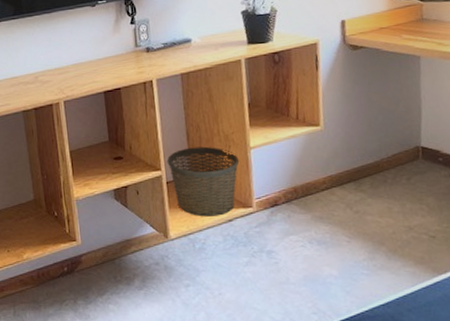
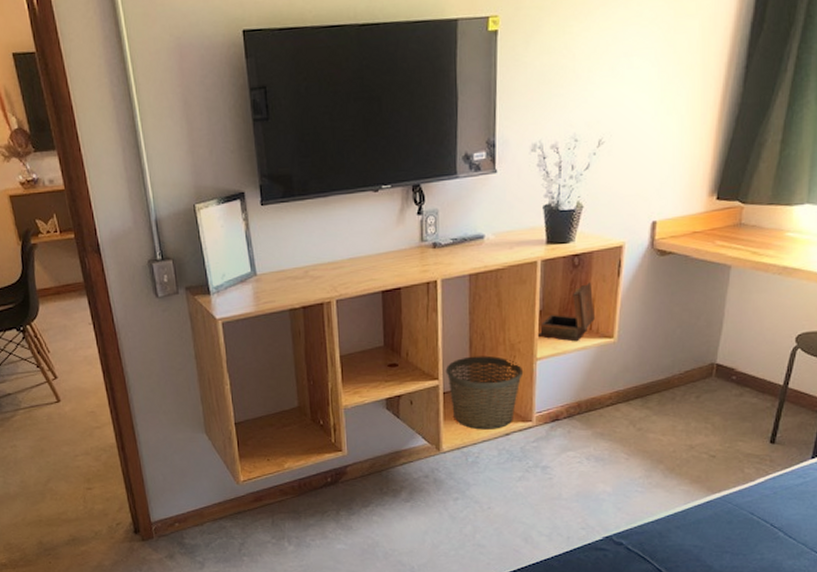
decorative box: none [249,76,300,131] -> present [537,282,595,342]

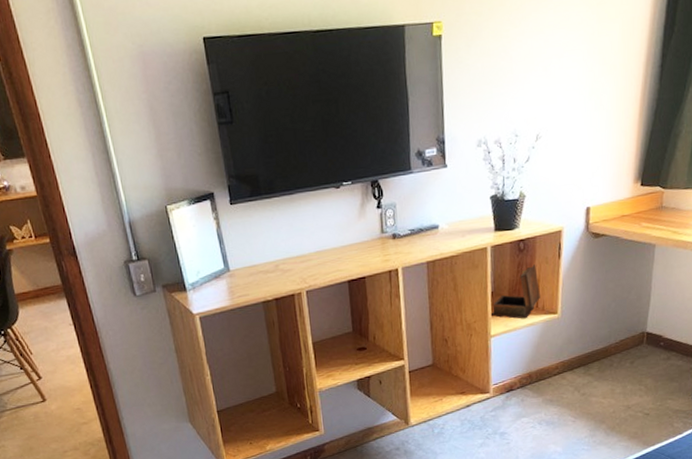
basket: present [445,355,524,430] -> none [410,335,480,403]

